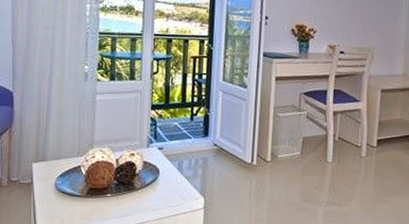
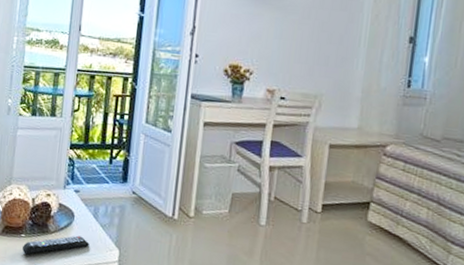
remote control: none [109,189,175,213] -> present [22,235,89,255]

